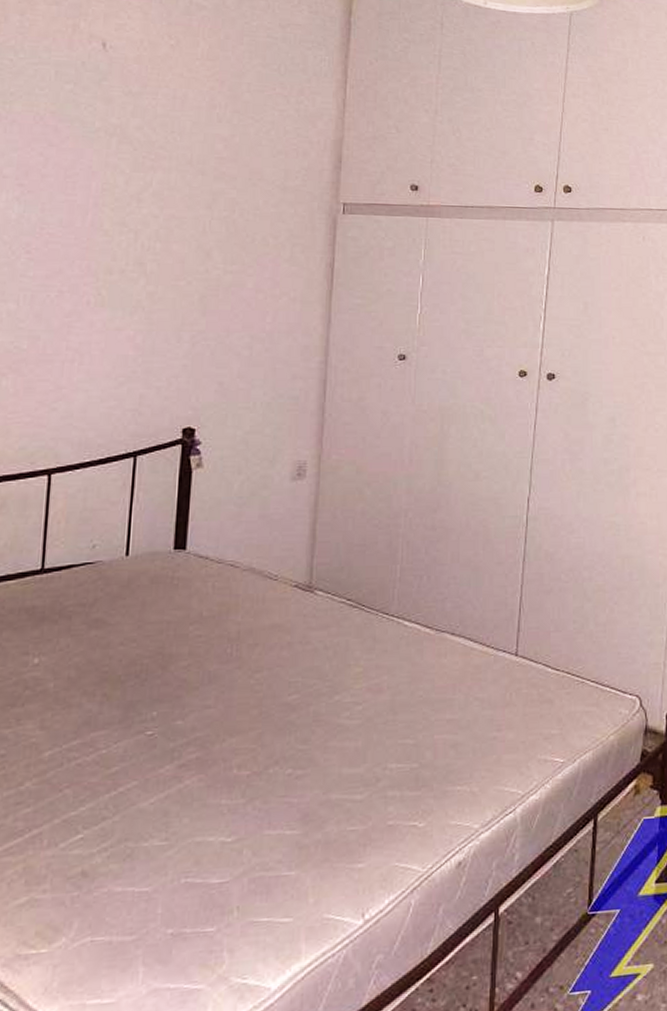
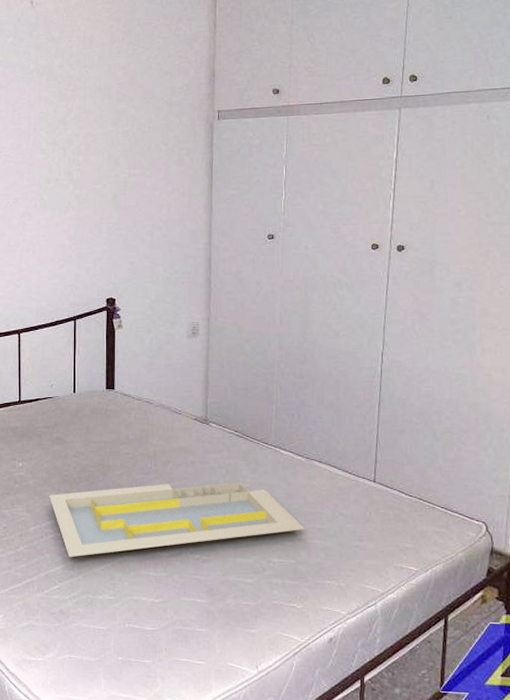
serving tray: none [77,667,431,791] -> present [49,483,305,558]

